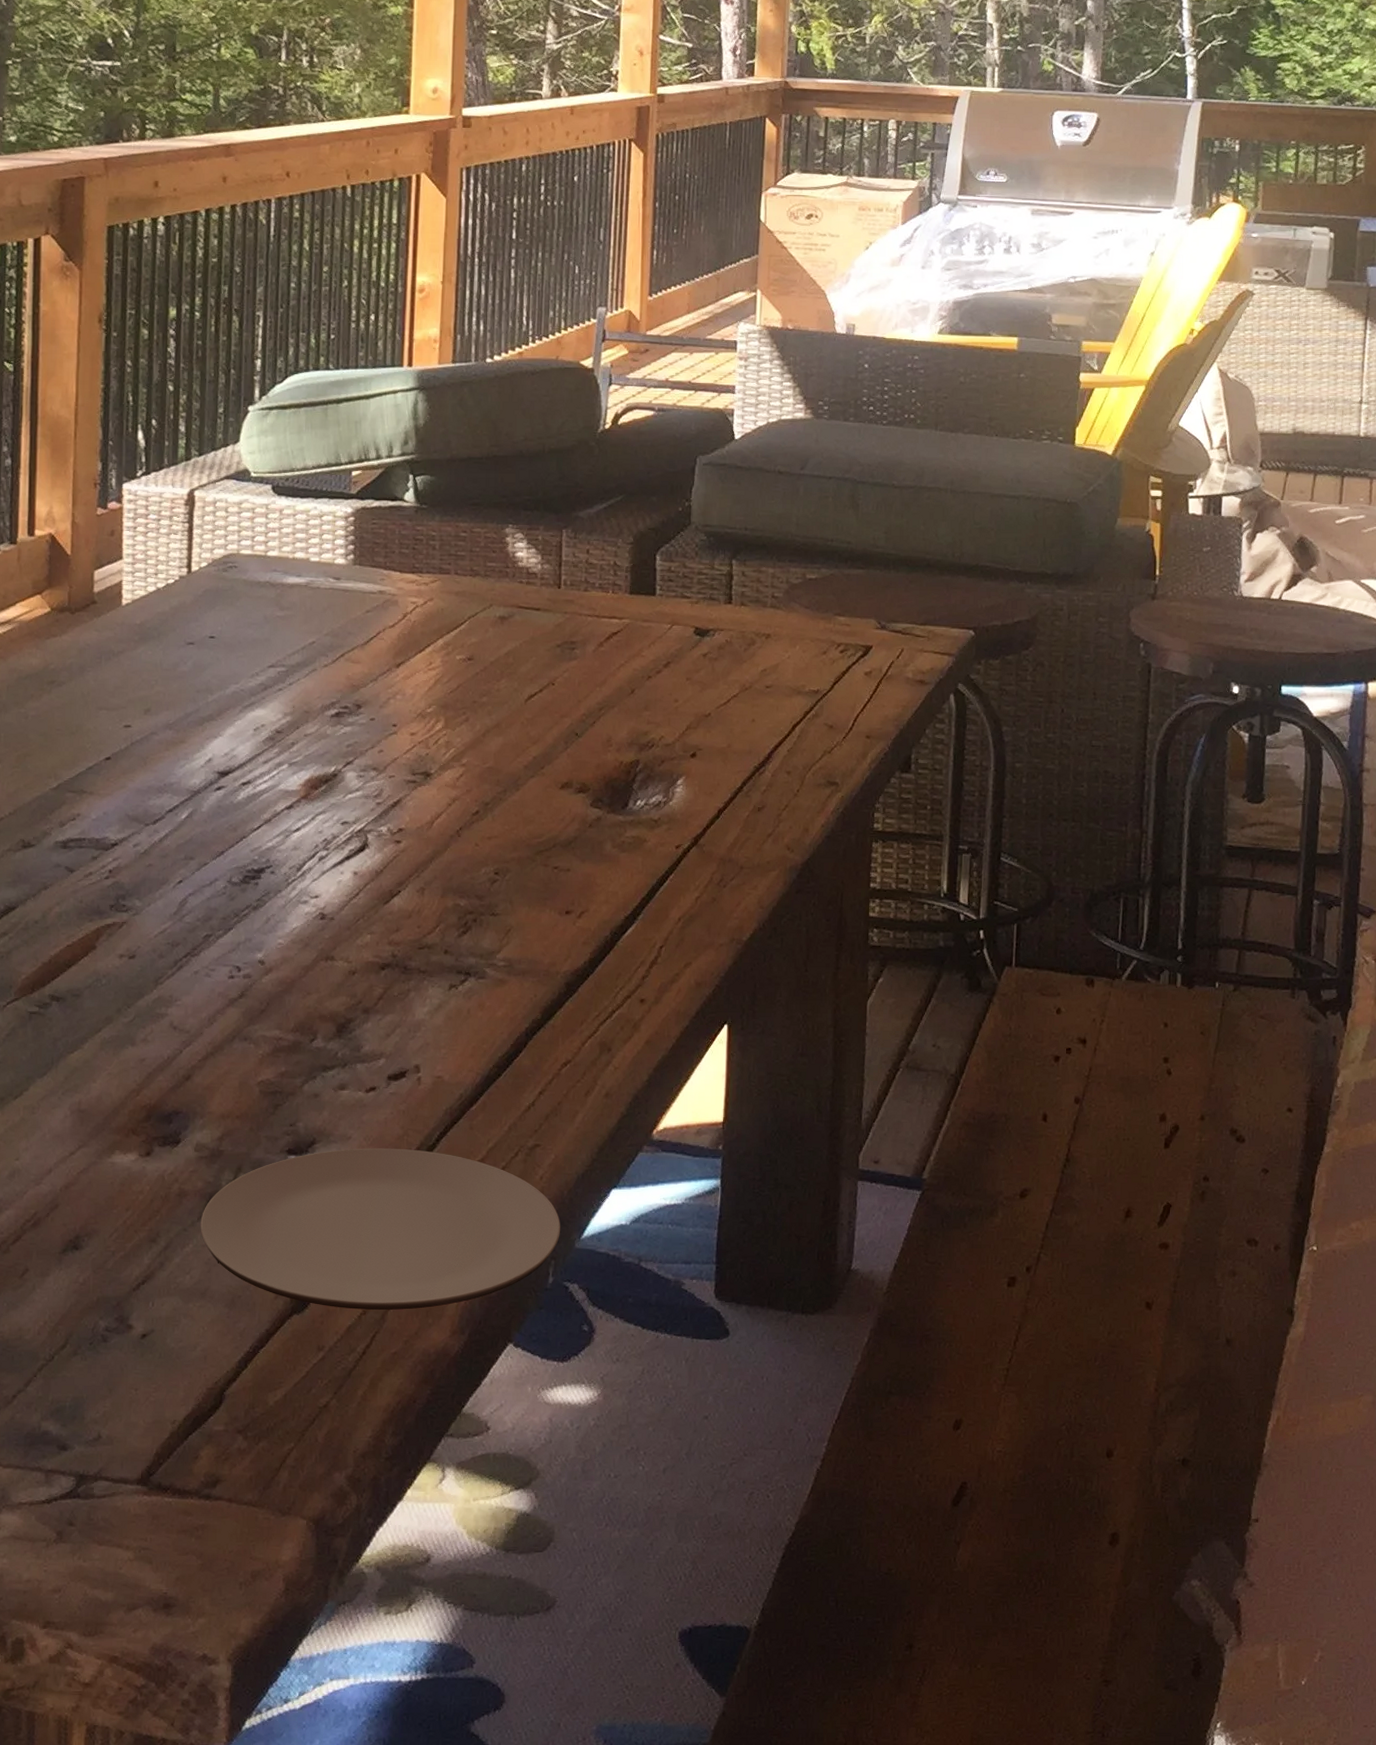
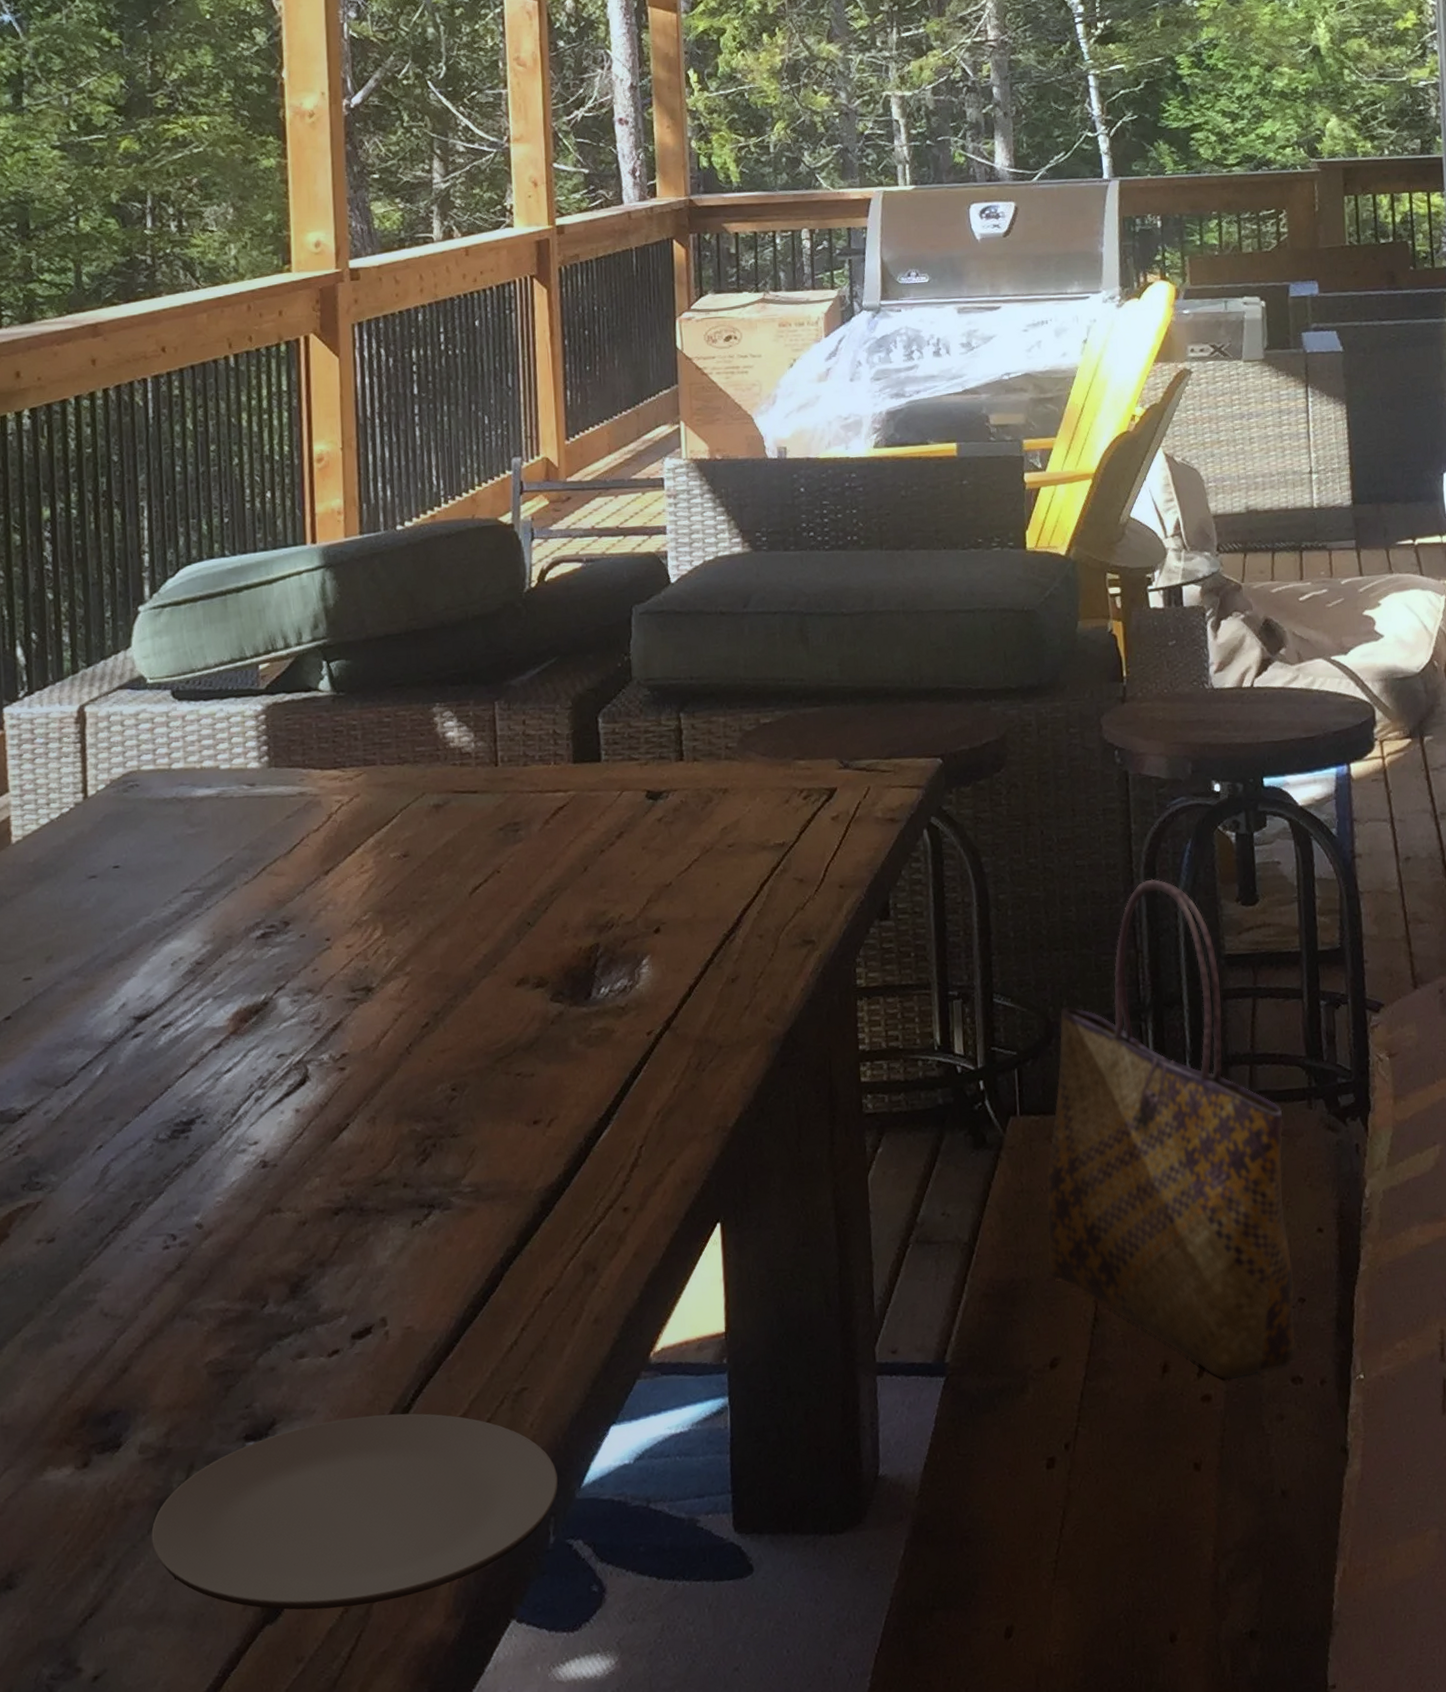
tote bag: none [1027,766,1266,1232] -> present [1046,879,1295,1380]

